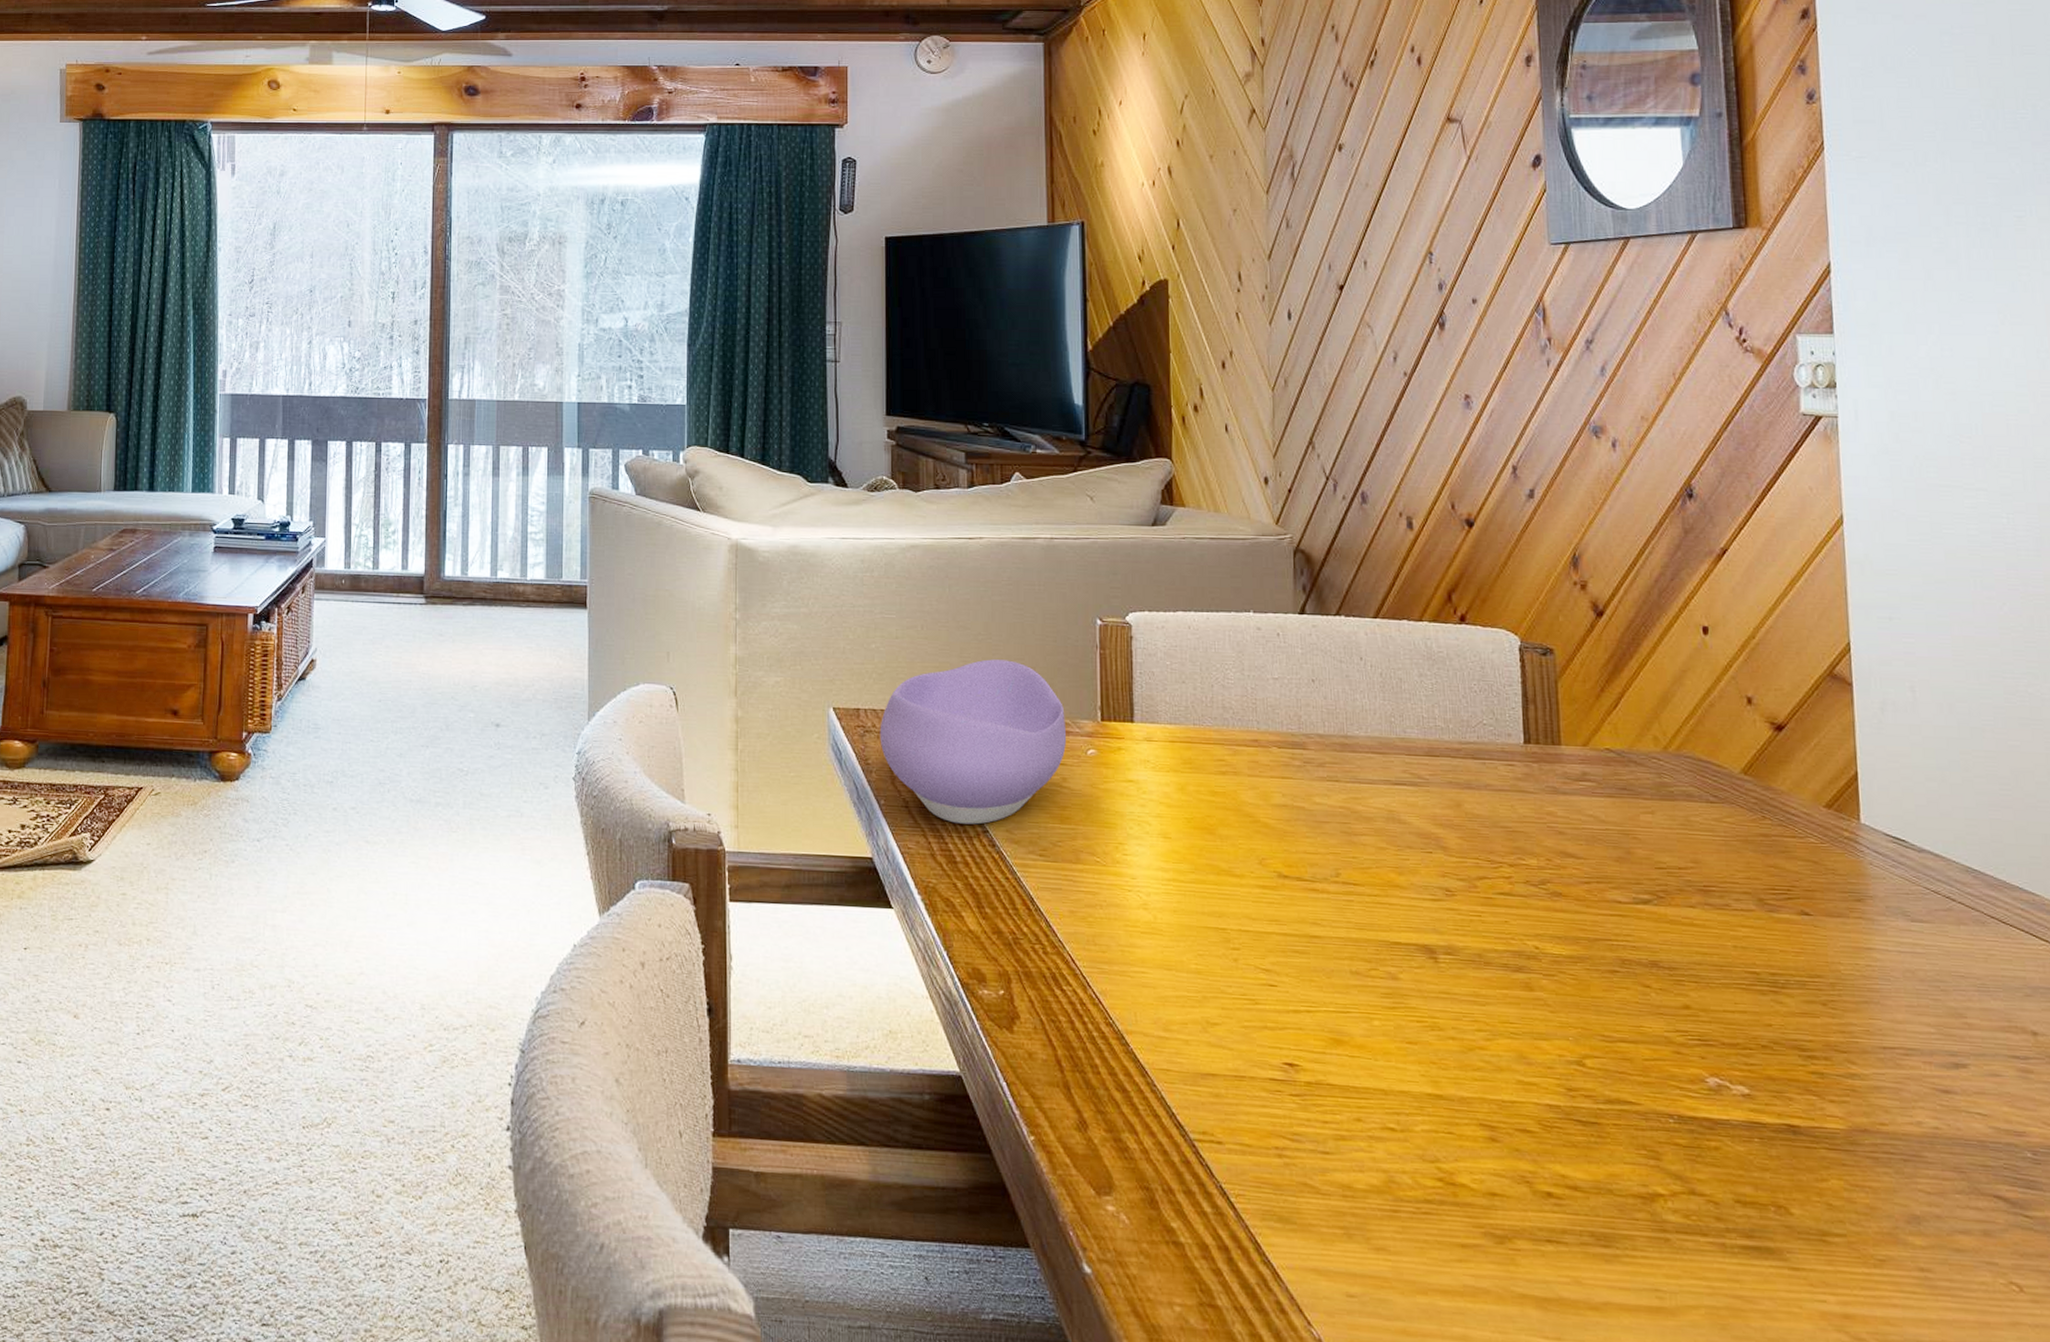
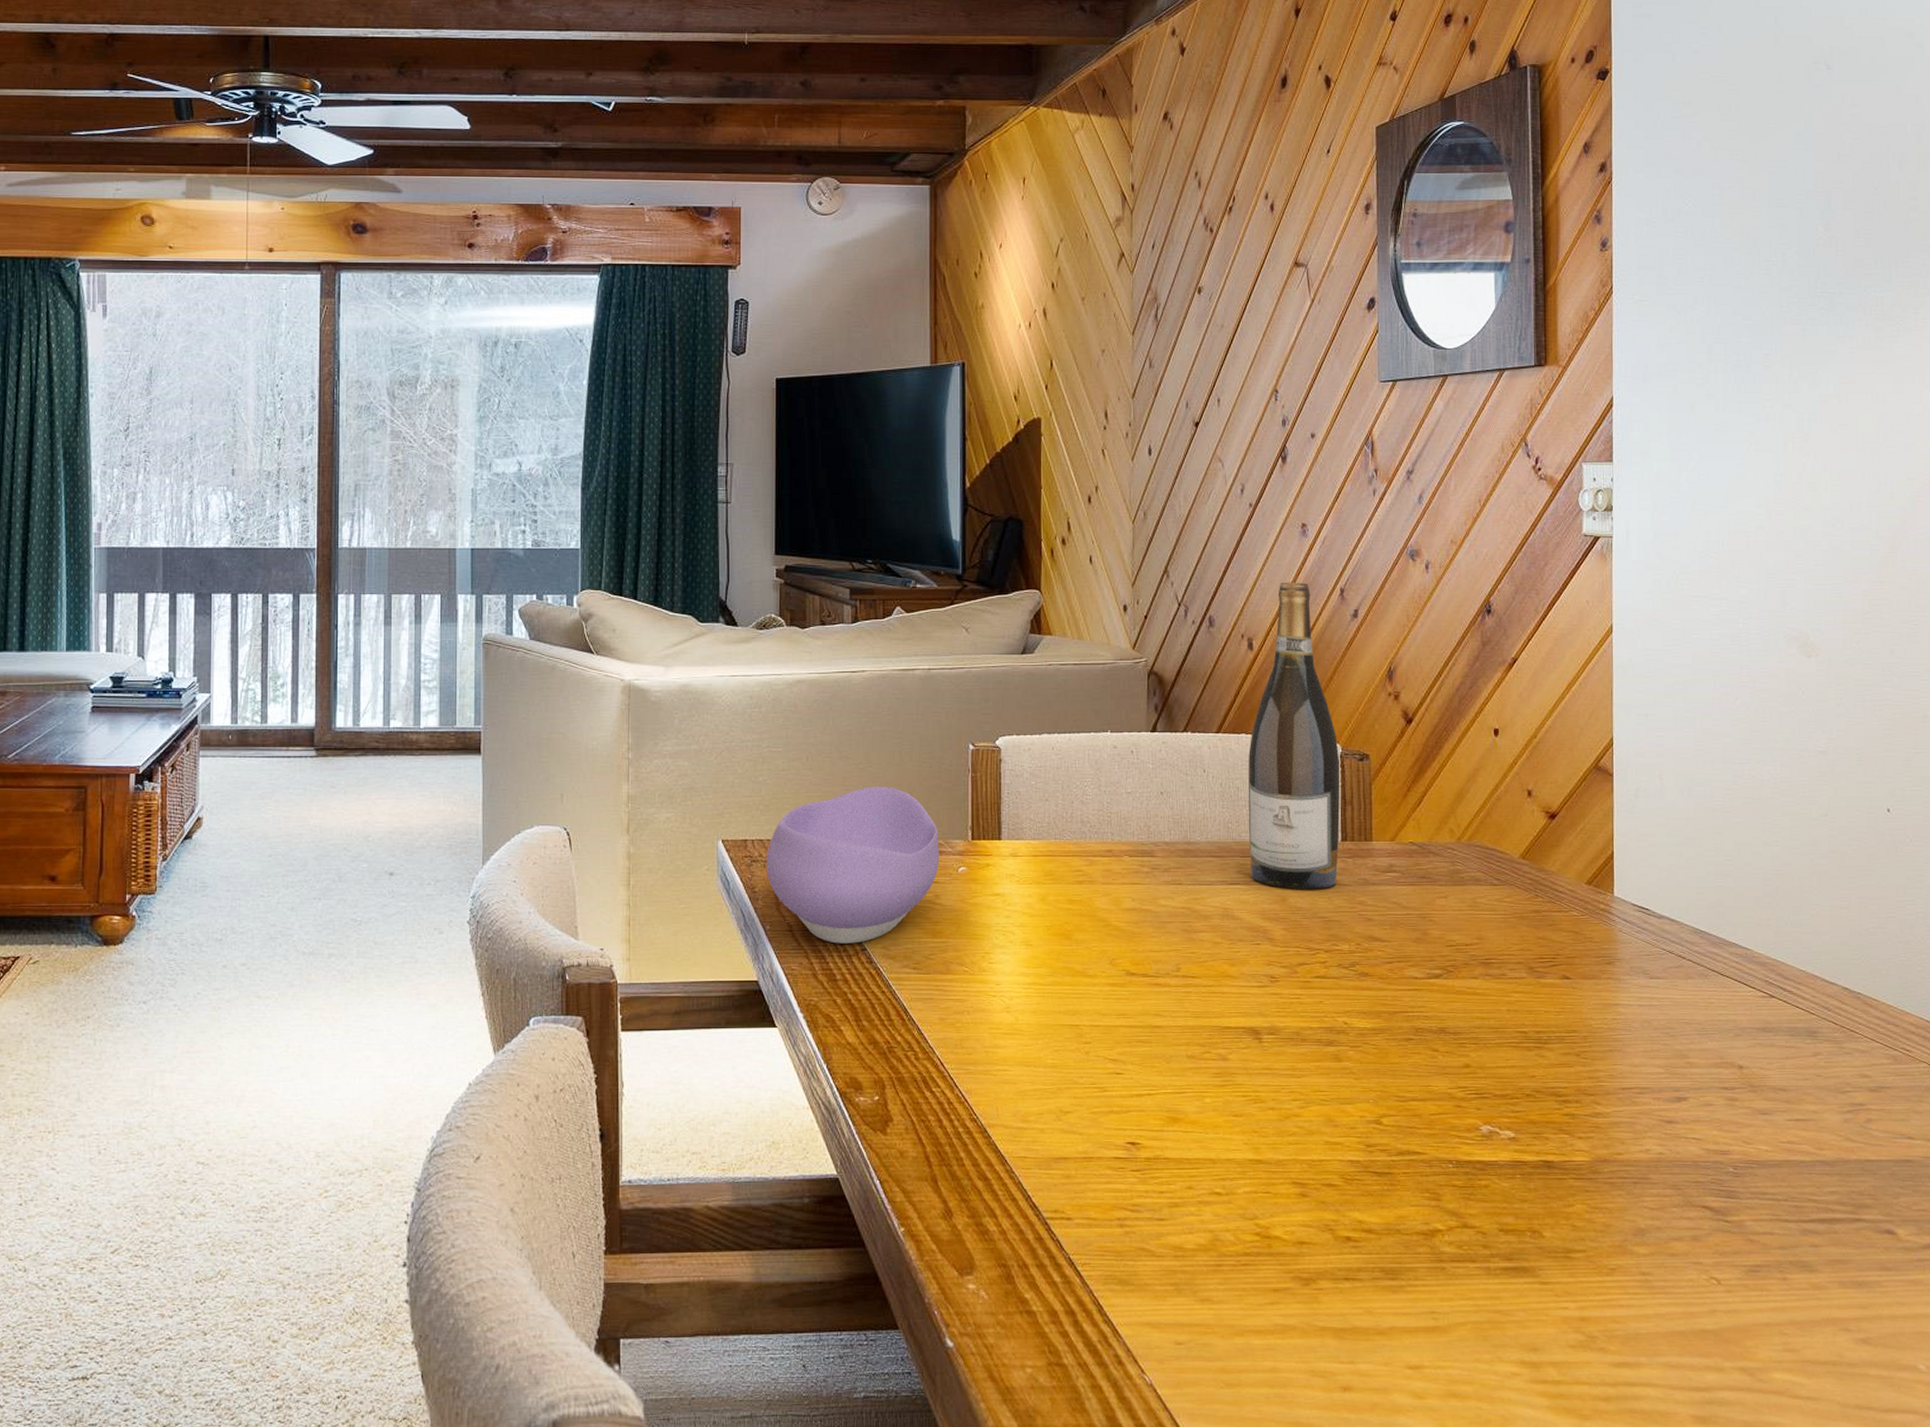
wine bottle: none [1411,457,1522,796] -> present [1248,582,1340,890]

